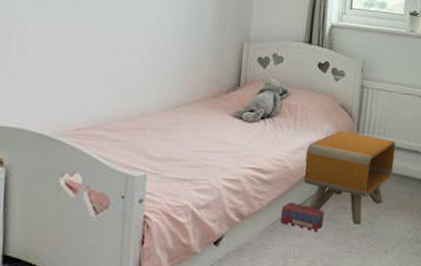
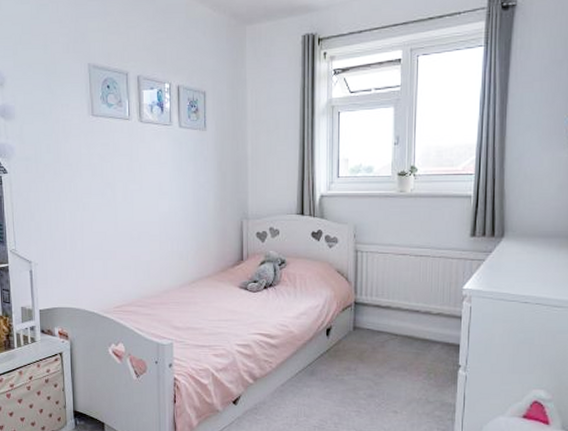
toy train: present [281,202,324,232] -> none [290,364,330,393]
nightstand: present [303,131,396,225] -> none [308,295,396,385]

